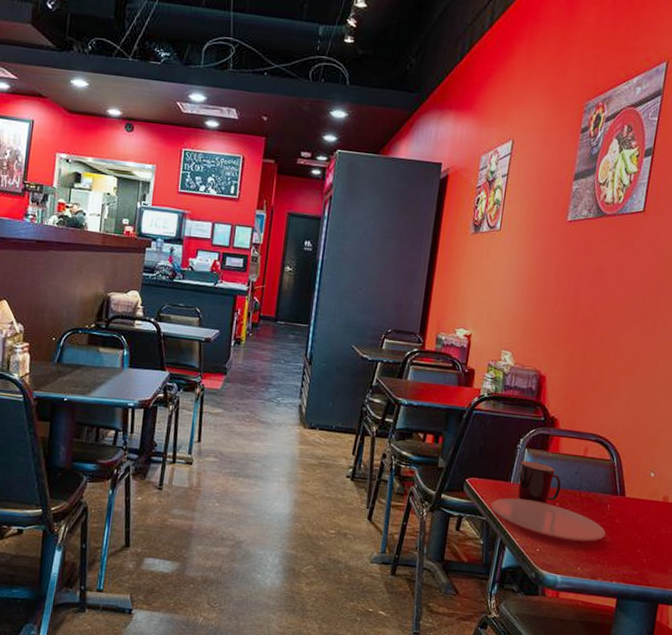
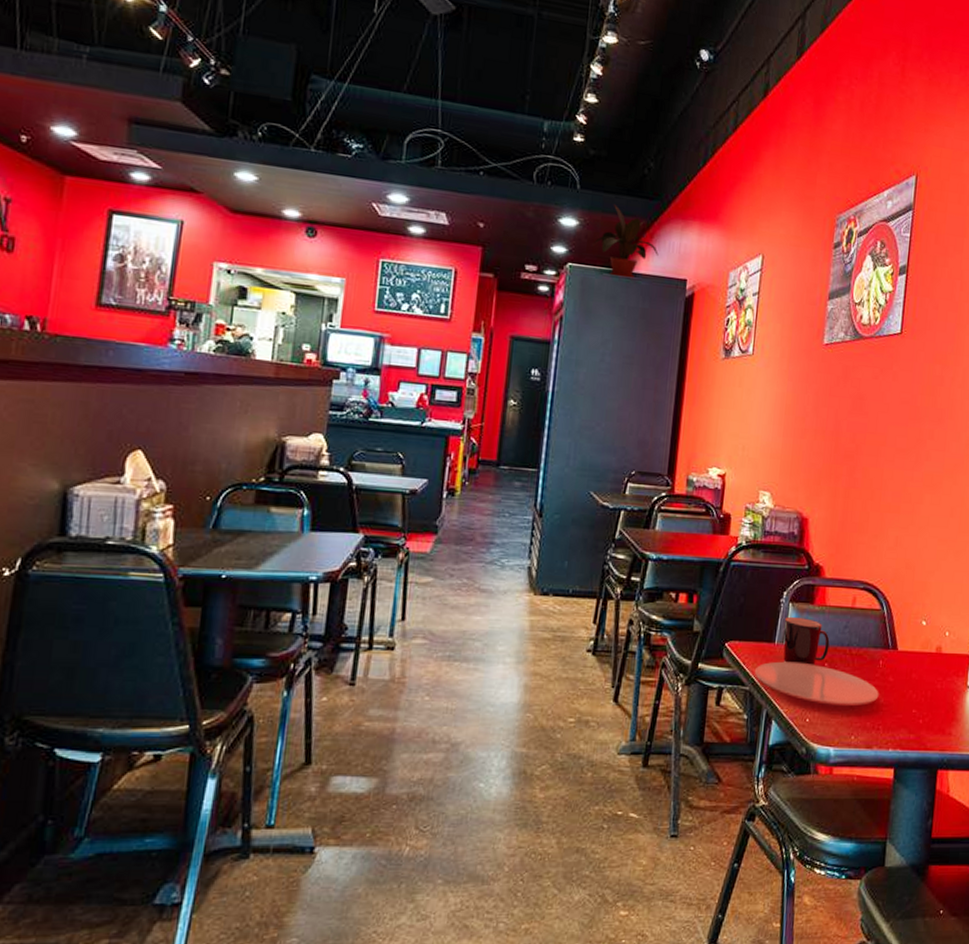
potted plant: none [358,97,417,163] -> present [591,204,659,279]

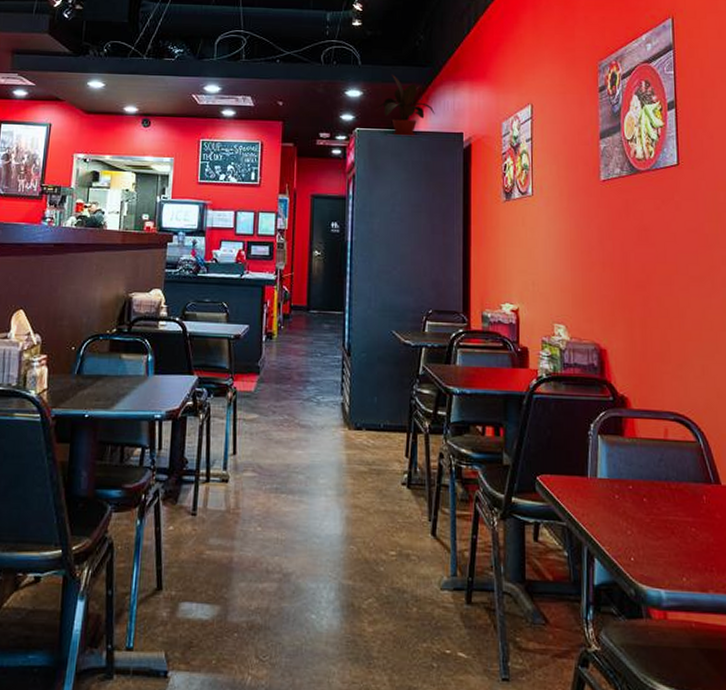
plate: present [754,661,879,707] -> none [569,496,707,546]
mug: present [783,616,830,666] -> none [595,449,646,502]

